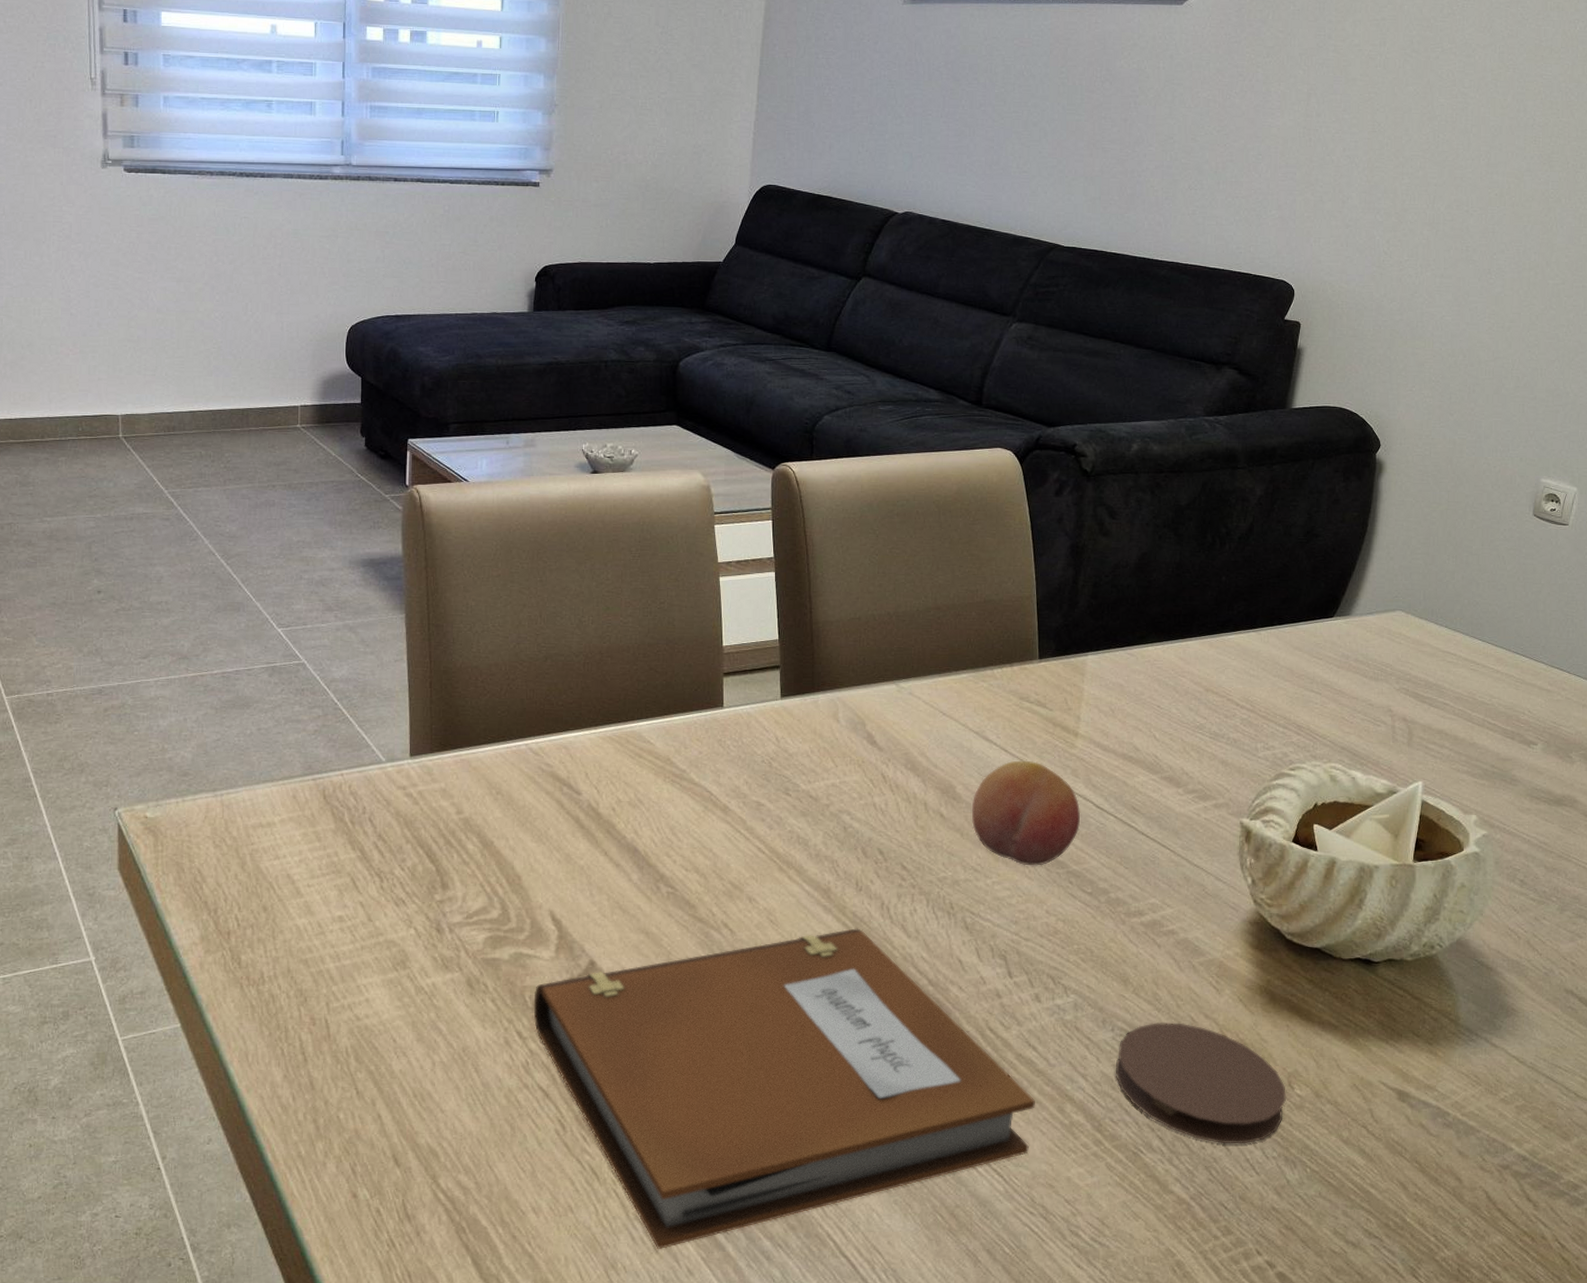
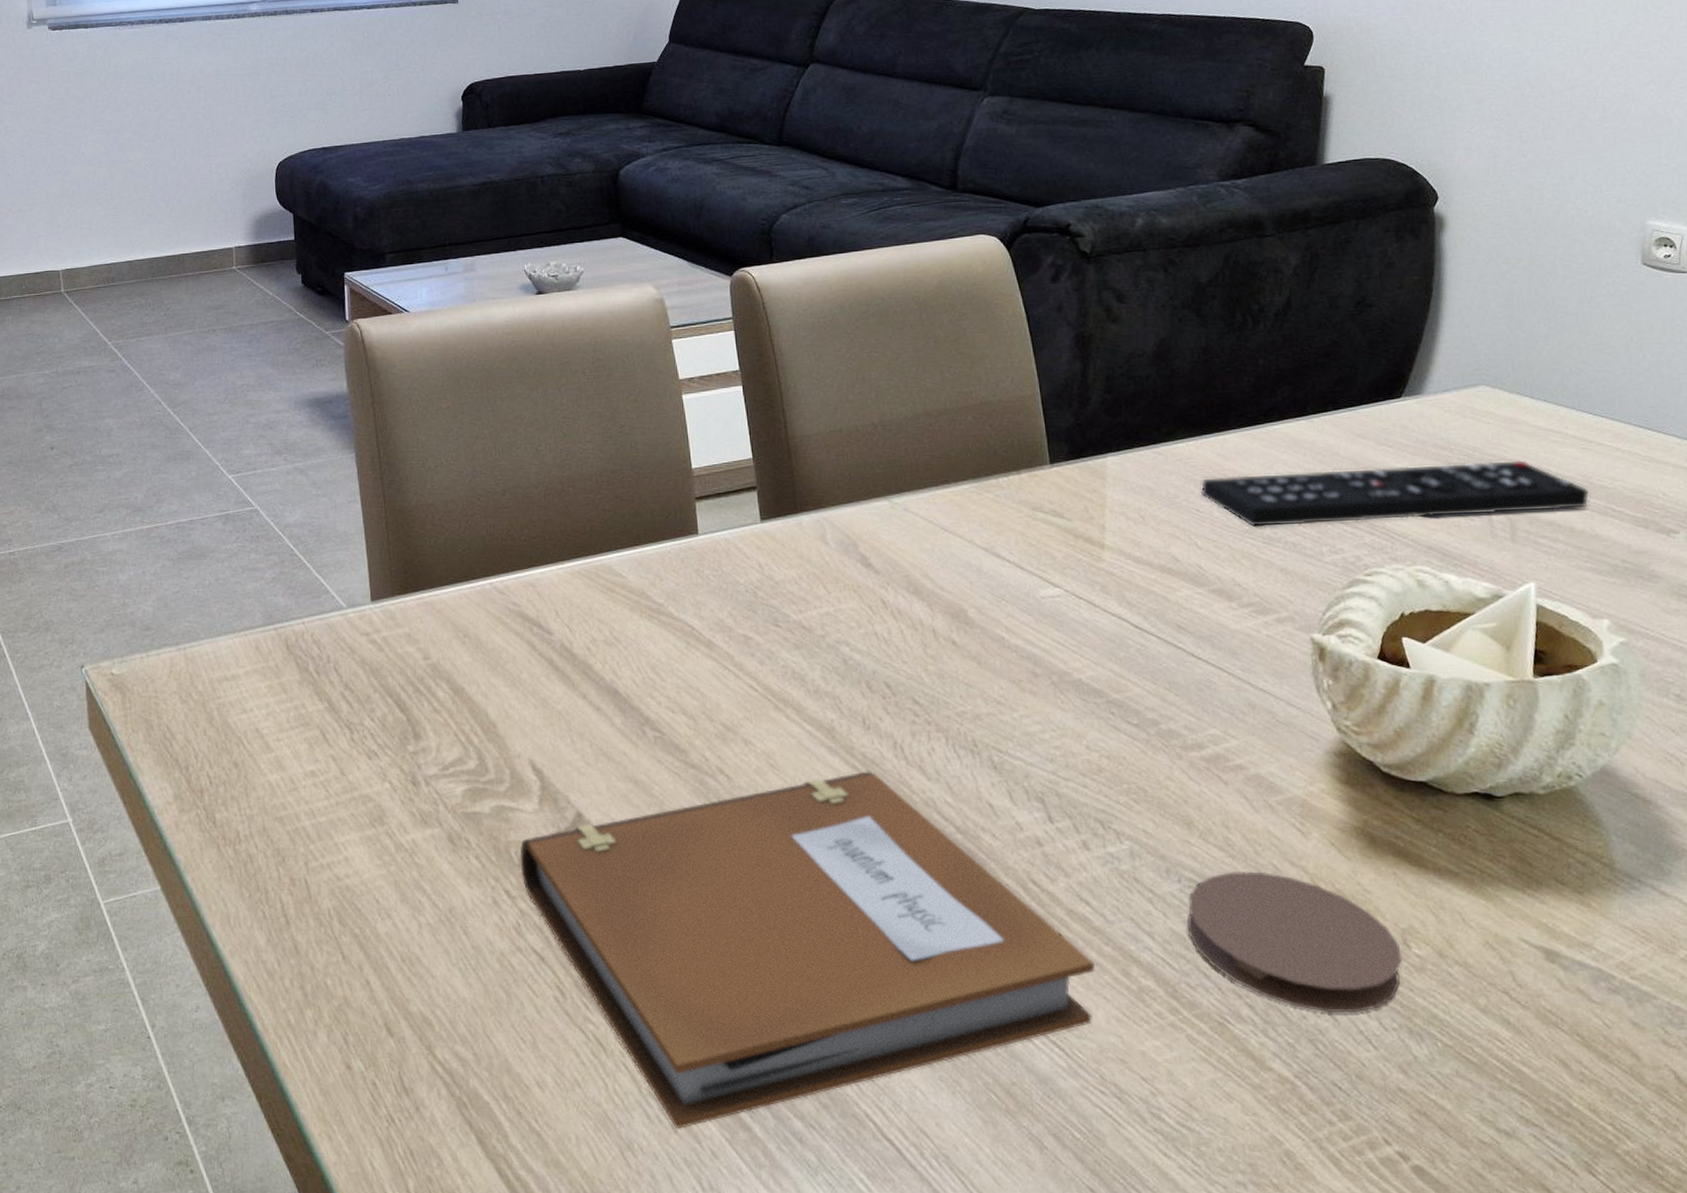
fruit: present [972,760,1081,866] -> none [988,578,1117,696]
remote control: none [1162,676,1473,724] -> present [1200,459,1590,528]

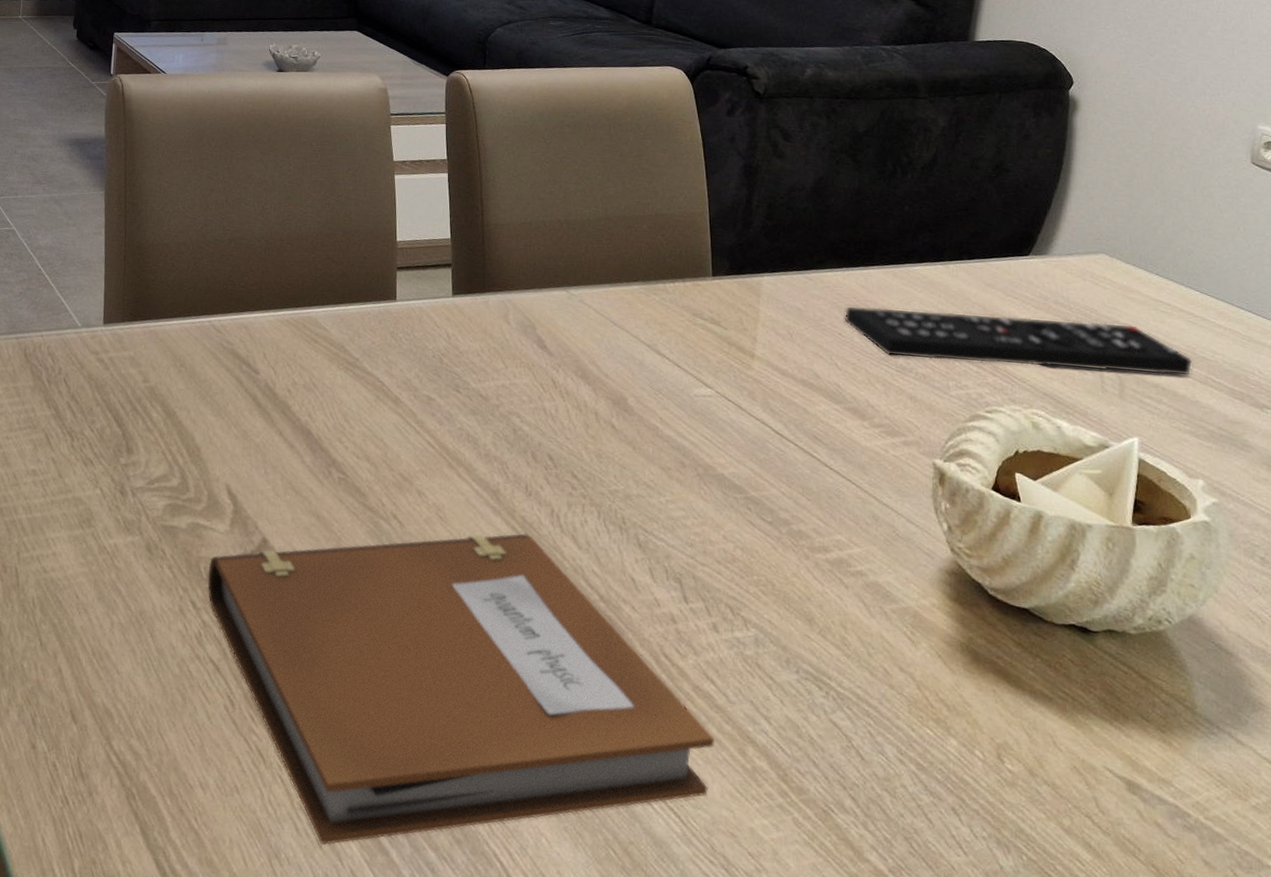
coaster: present [1187,870,1403,1013] -> none [801,669,997,818]

